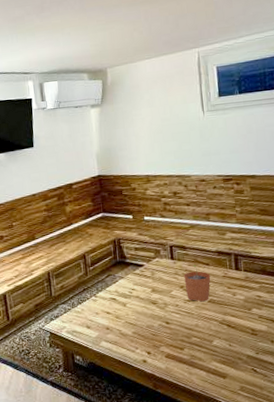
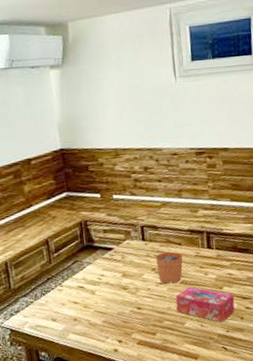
tissue box: none [203,305,265,344] -> present [175,286,235,323]

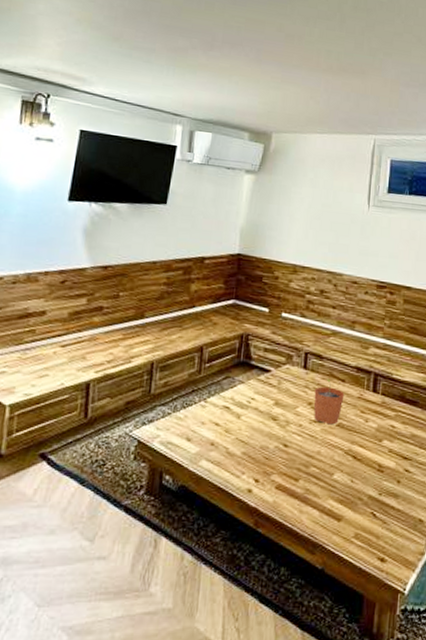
tissue box: present [175,286,235,323] -> none [327,431,394,482]

